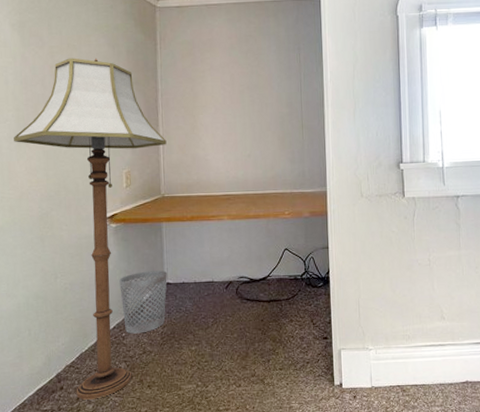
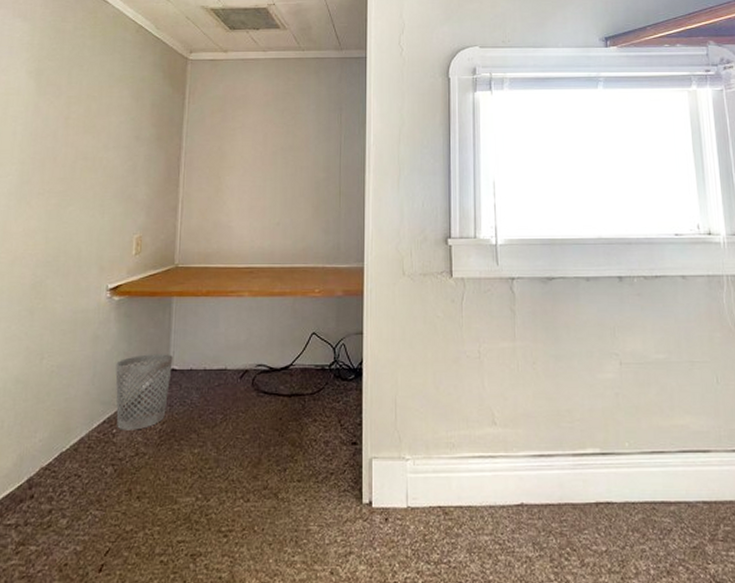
floor lamp: present [14,58,167,400] -> none [14,109,186,513]

